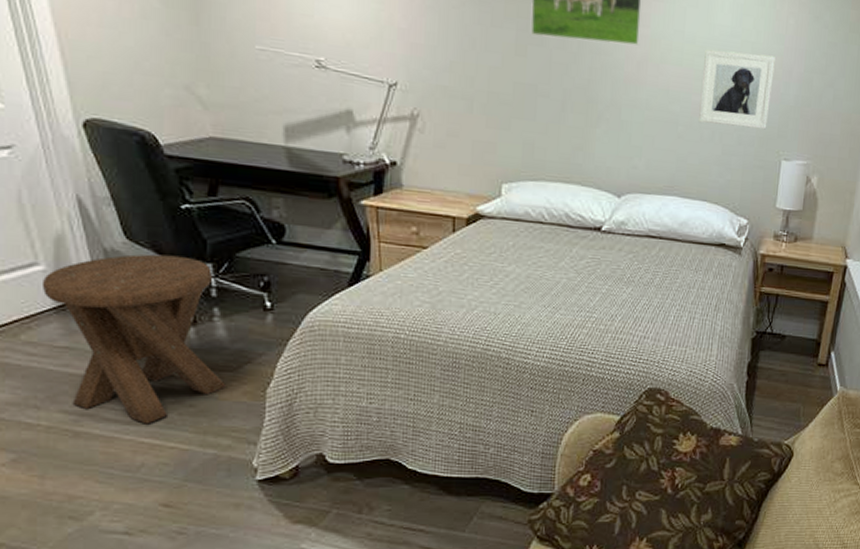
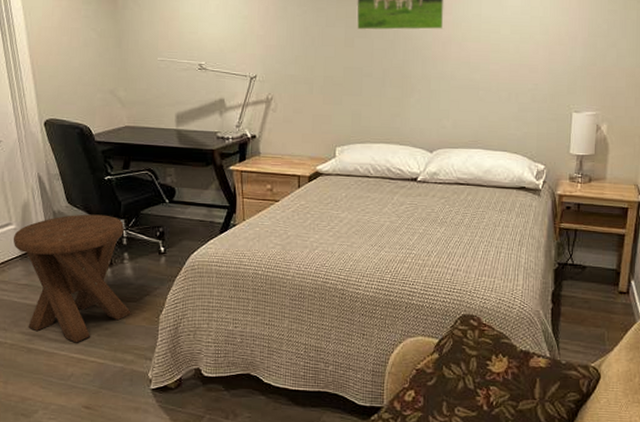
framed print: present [699,49,775,130] -> none [497,26,561,88]

